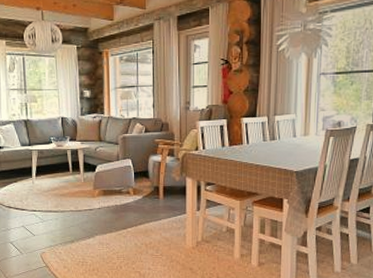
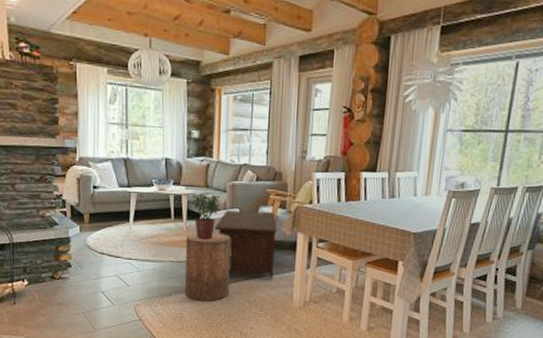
stool: none [83,182,126,246] -> present [184,232,231,301]
potted plant: none [87,146,115,189] -> present [191,193,222,240]
cabinet: none [110,161,167,223] -> present [215,210,277,279]

